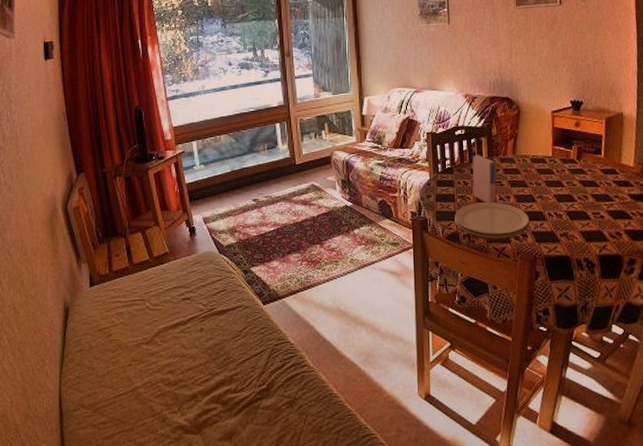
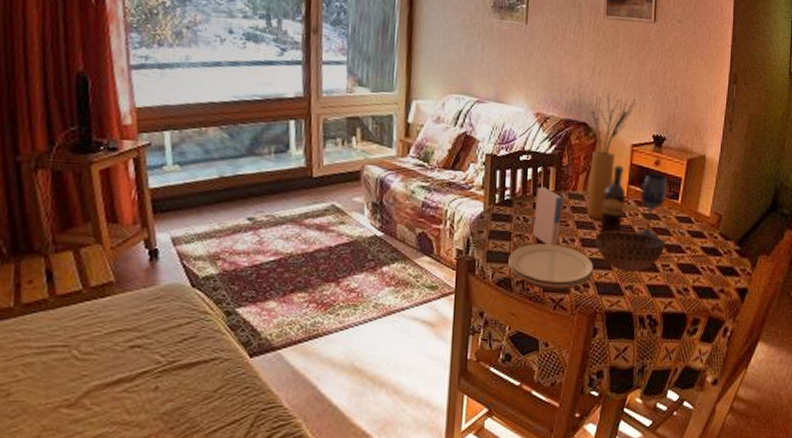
vase: none [512,70,552,178] -> present [587,92,636,219]
bowl: none [528,186,594,221] -> present [595,231,666,272]
wine bottle: none [531,129,552,191] -> present [599,164,627,235]
wineglass: none [565,132,591,189] -> present [636,172,668,237]

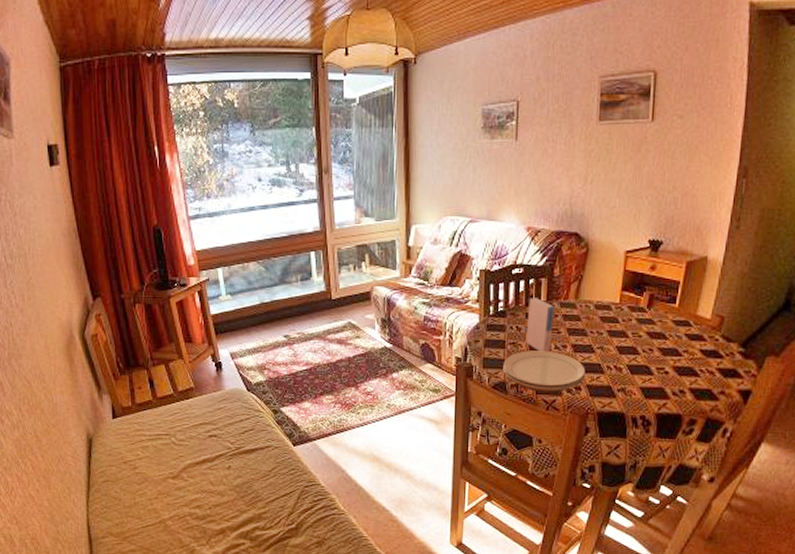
vase: present [587,92,636,219] -> none [578,201,631,326]
bowl: present [595,231,666,272] -> none [587,337,661,375]
wine bottle: present [599,164,627,235] -> none [591,271,620,341]
wineglass: present [636,172,668,237] -> none [630,277,665,342]

